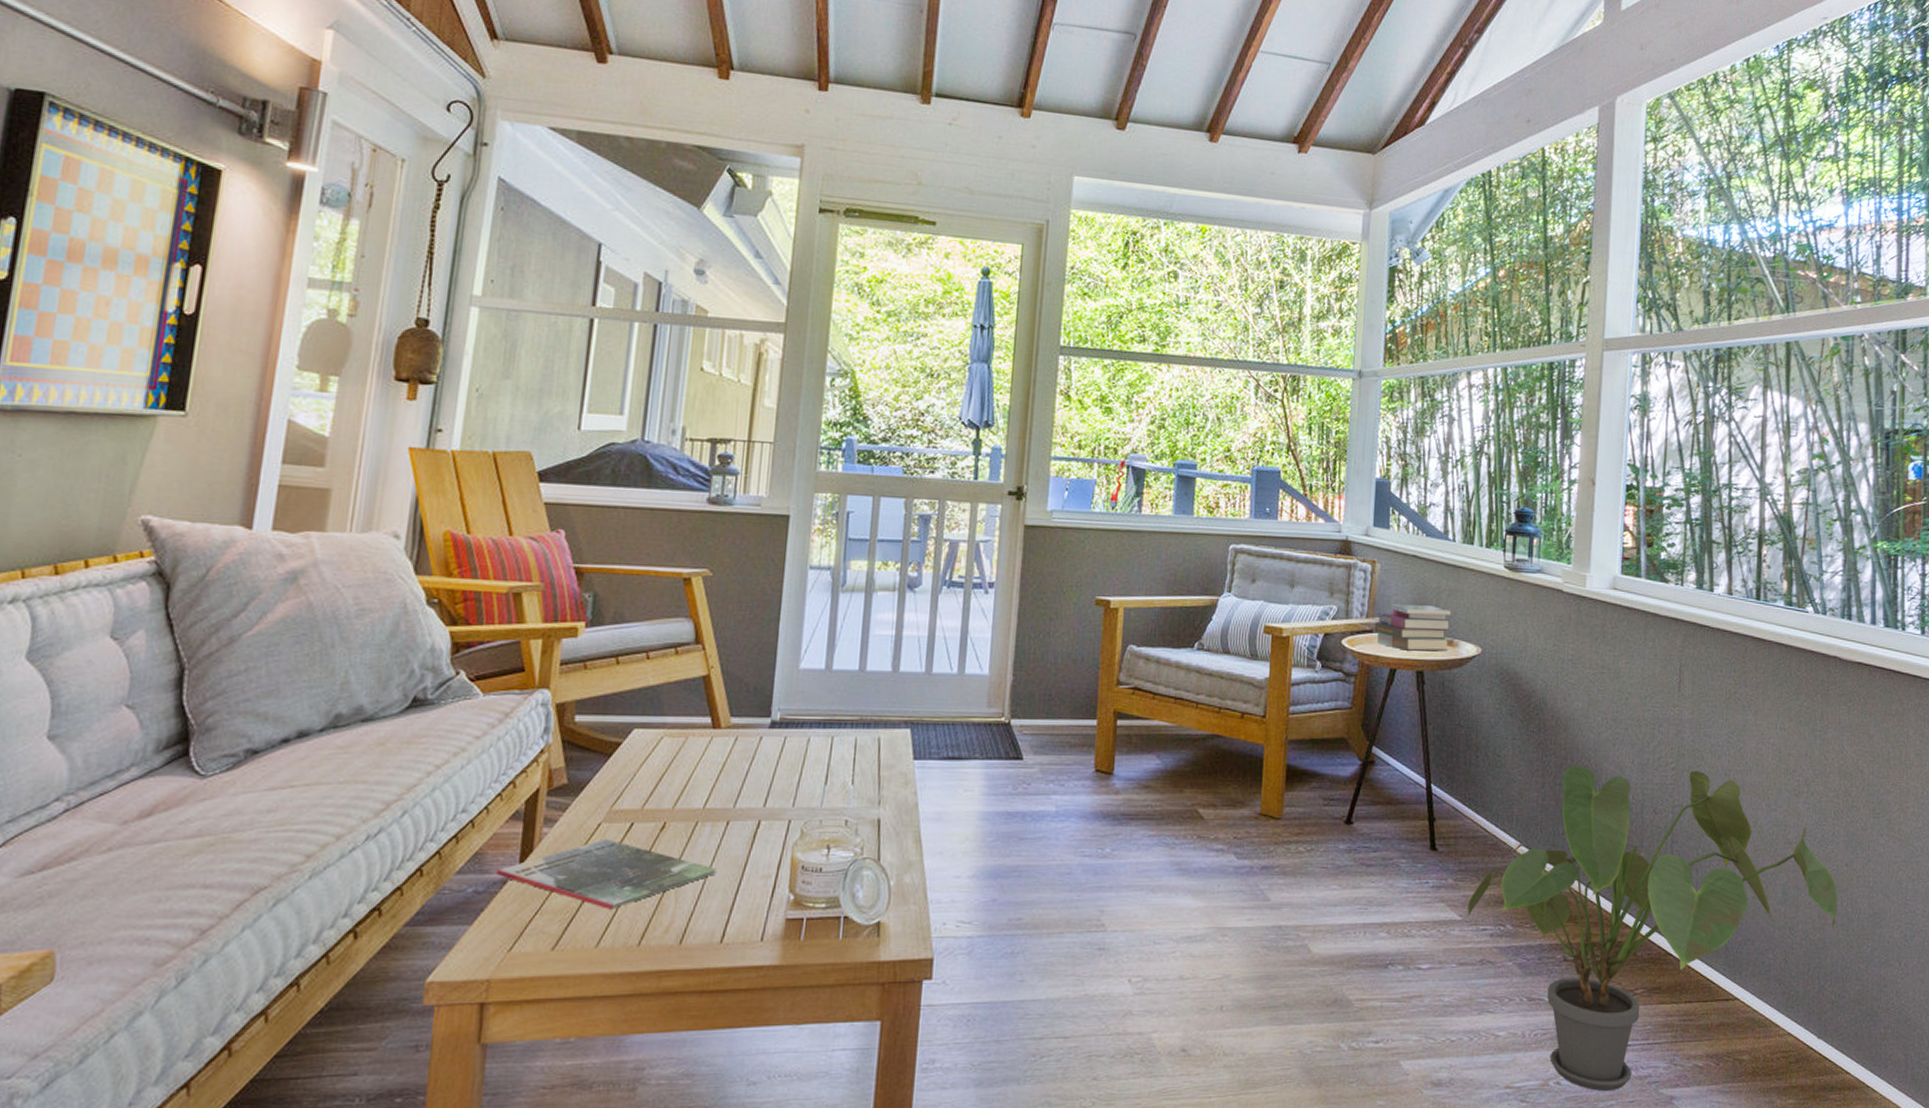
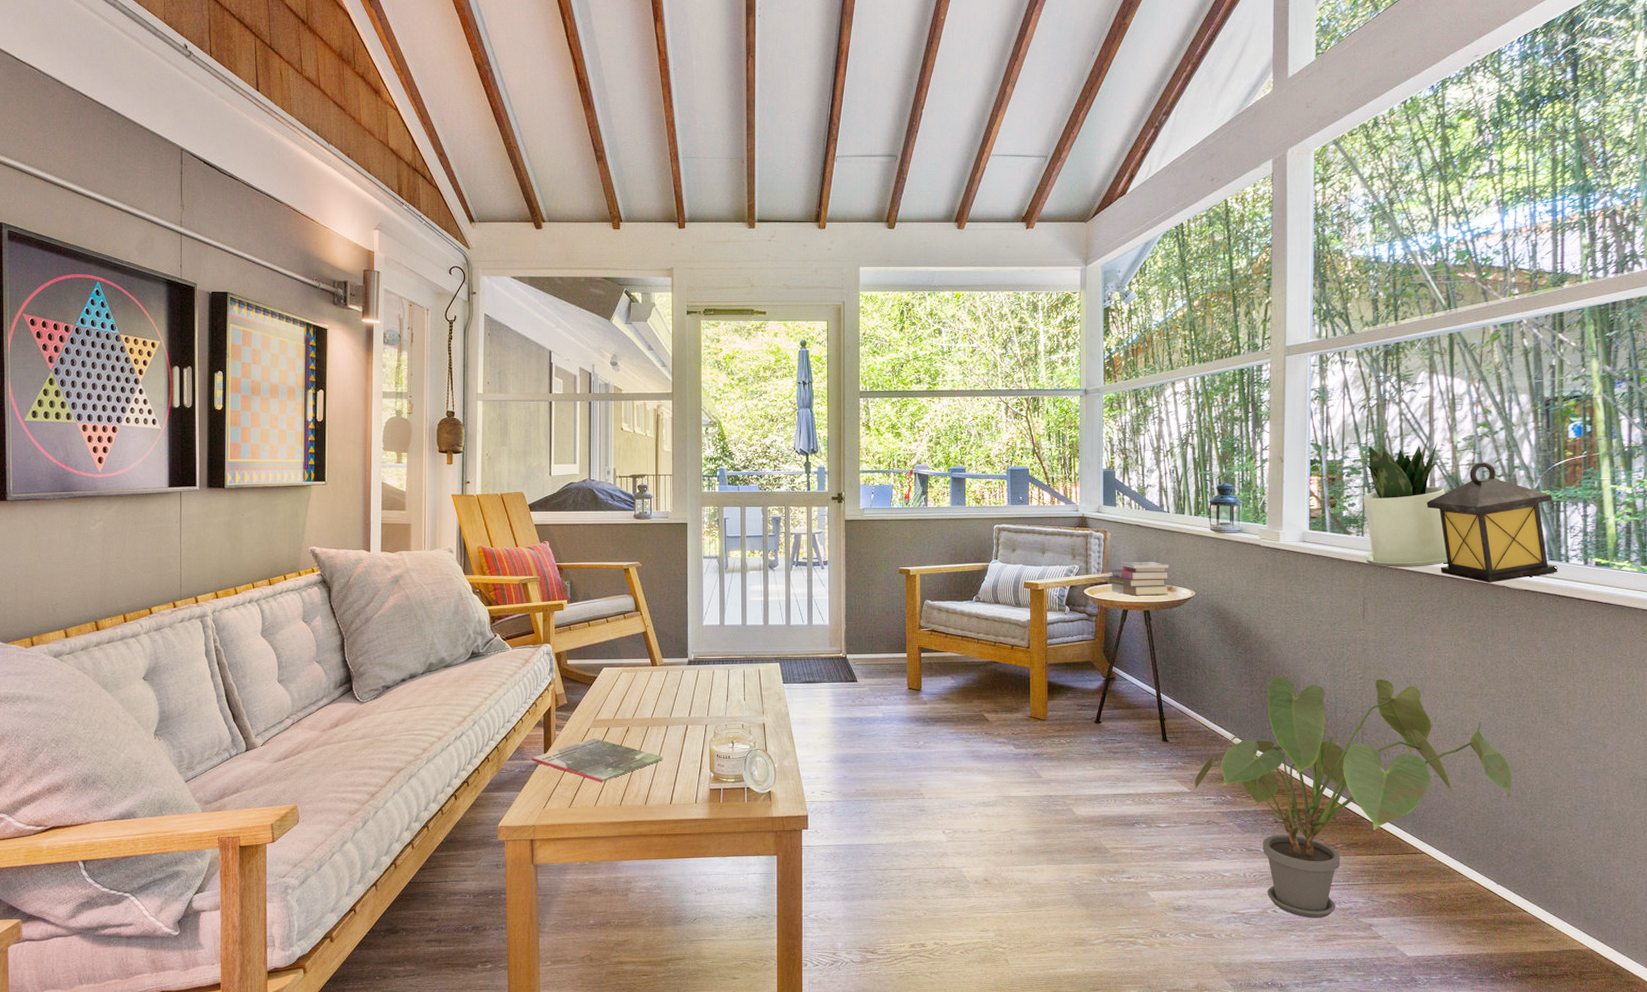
planter: none [1681,466,1776,629] -> present [1362,436,1448,567]
lantern: none [1755,501,1893,652] -> present [1426,462,1558,583]

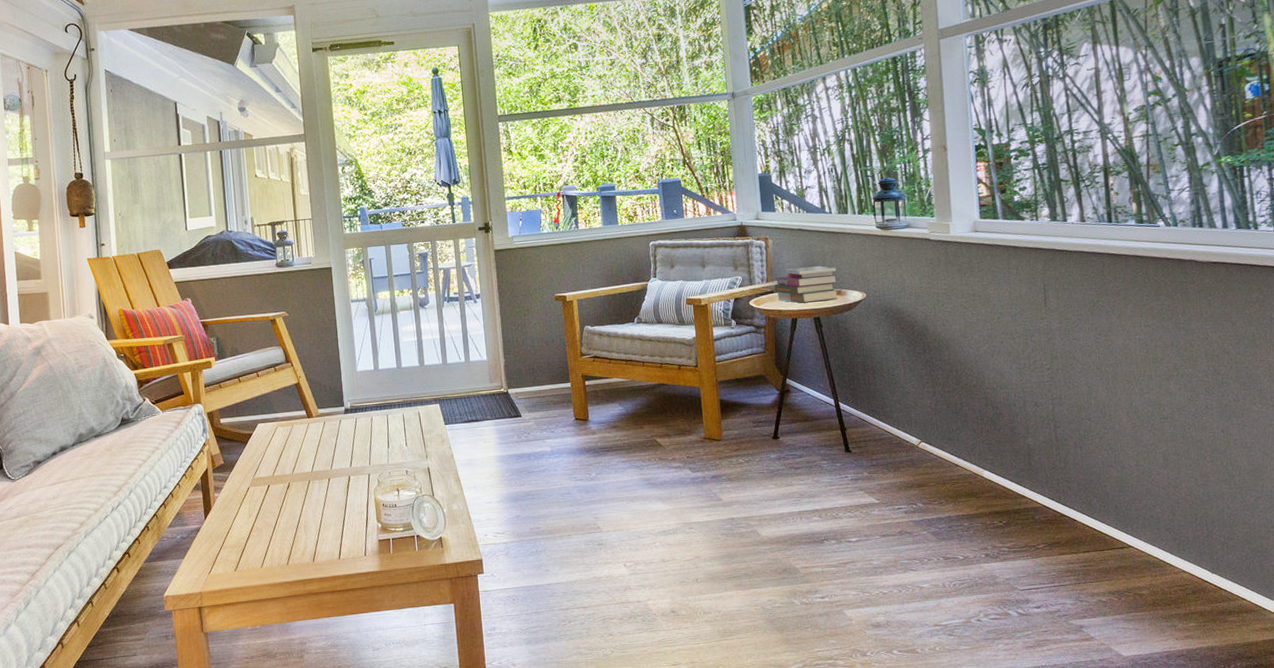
magazine: present [531,737,664,782] -> none [192,497,328,543]
house plant: present [1194,677,1512,918] -> none [882,368,1218,625]
planter: present [1362,436,1448,567] -> none [1029,110,1129,251]
lantern: present [1426,462,1558,583] -> none [1101,131,1247,259]

